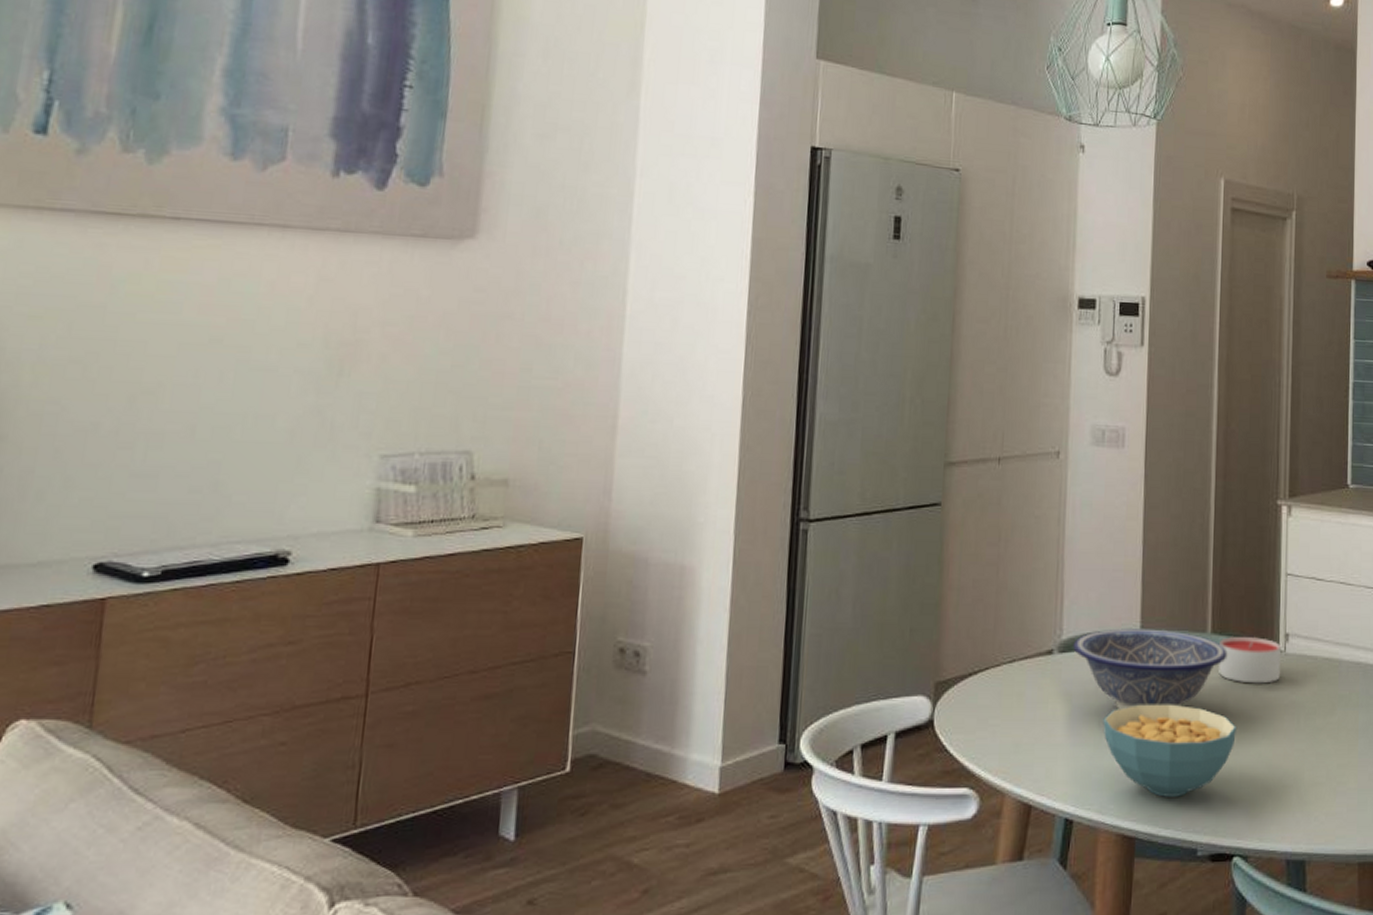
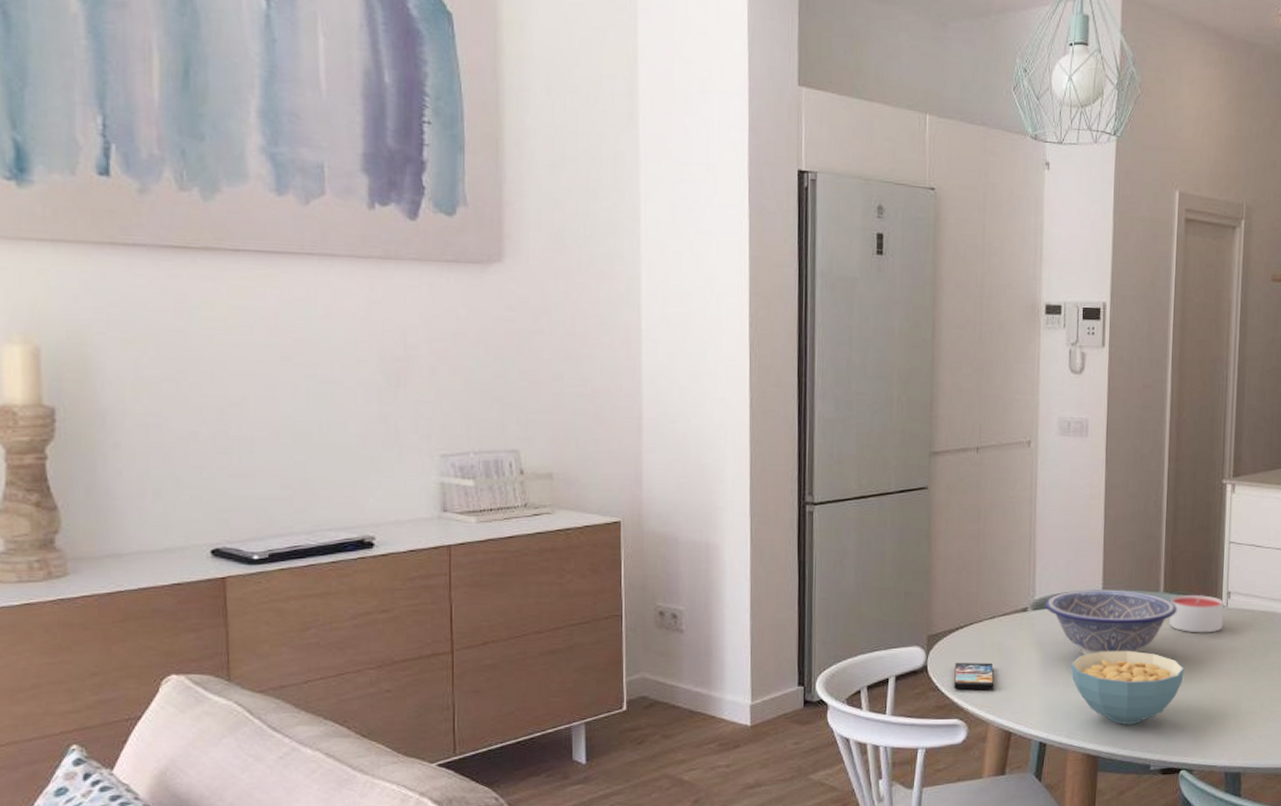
smartphone: none [964,717,1013,751] -> present [954,662,994,690]

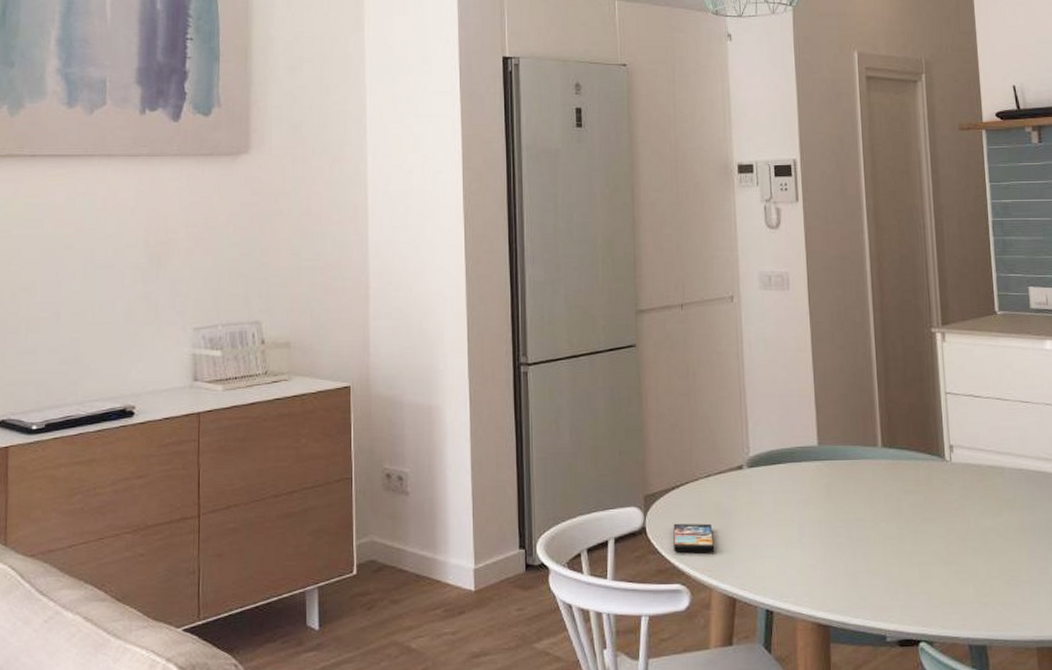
decorative bowl: present [1044,589,1177,656] -> none [760,445,898,516]
cereal bowl: present [1070,650,1184,724] -> none [792,509,913,590]
candle: present [1169,595,1223,633] -> none [890,449,948,490]

